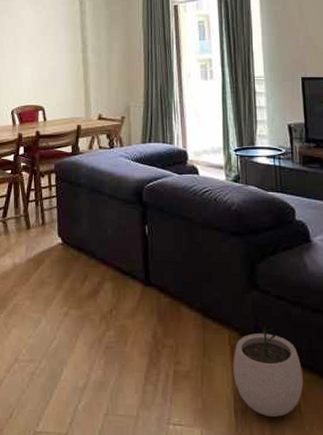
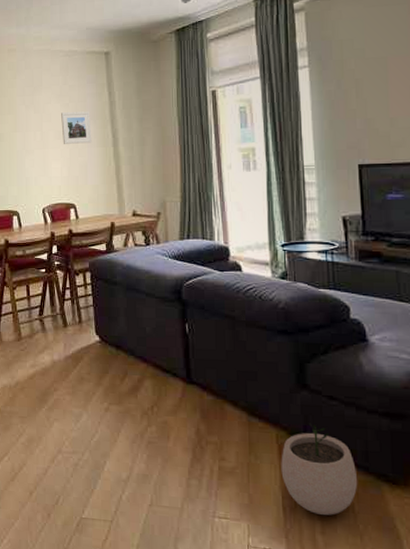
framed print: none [34,19,63,49] -> present [61,111,92,144]

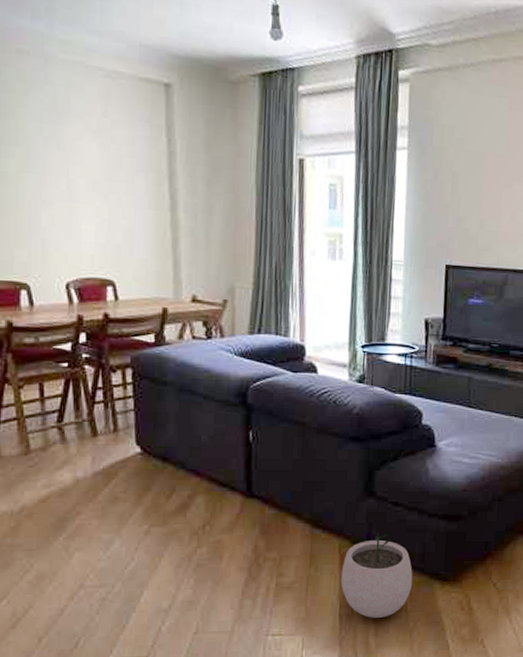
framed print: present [61,111,92,144] -> none [98,155,142,203]

